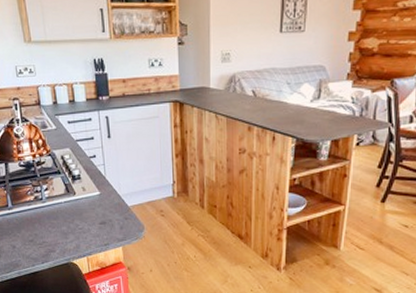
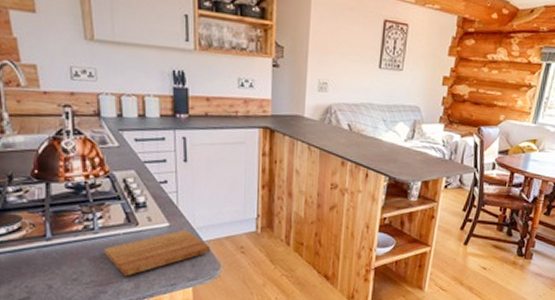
cutting board: none [51,197,135,238] -> present [104,230,211,277]

